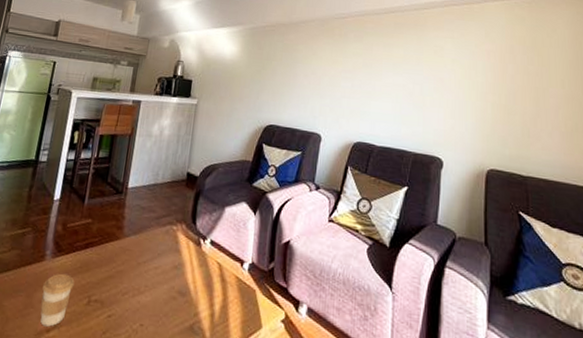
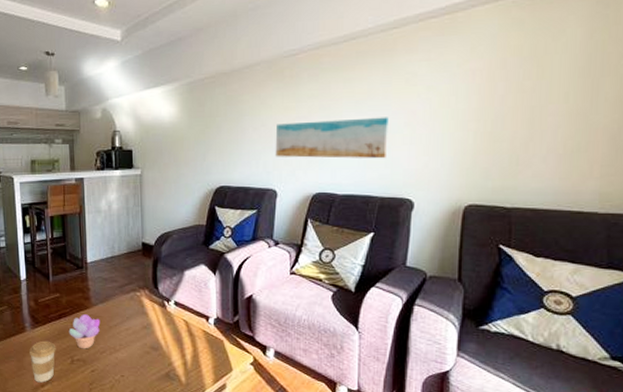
succulent plant: none [92,245,130,288] -> present [68,314,101,349]
wall art: none [322,74,421,117] -> present [275,117,389,159]

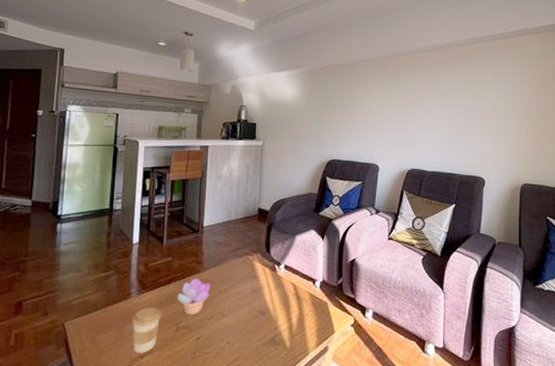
wall art: present [275,117,389,159] -> none [378,110,465,144]

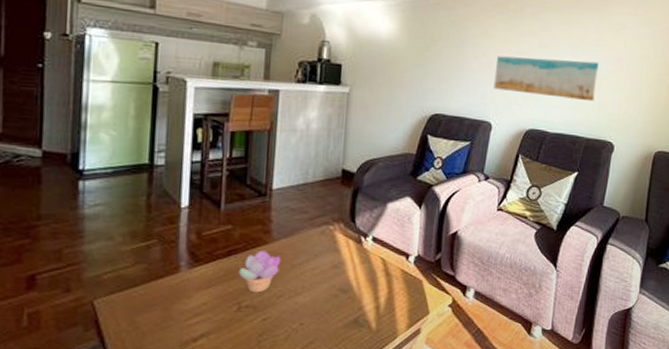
coffee cup: present [132,307,162,354] -> none [182,283,220,336]
wall art: none [378,110,465,144] -> present [493,56,599,102]

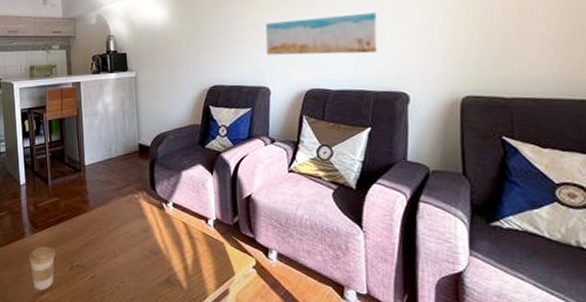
coffee cup: none [182,283,220,336] -> present [29,246,56,291]
succulent plant: present [238,251,281,293] -> none [67,218,99,255]

